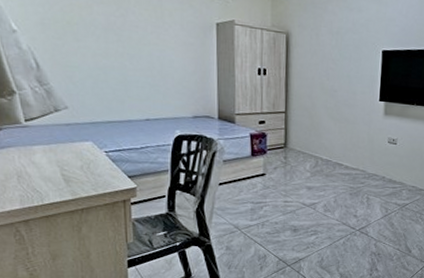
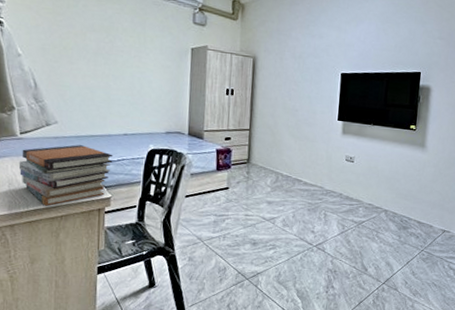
book stack: none [27,132,136,199] -> present [18,145,113,206]

